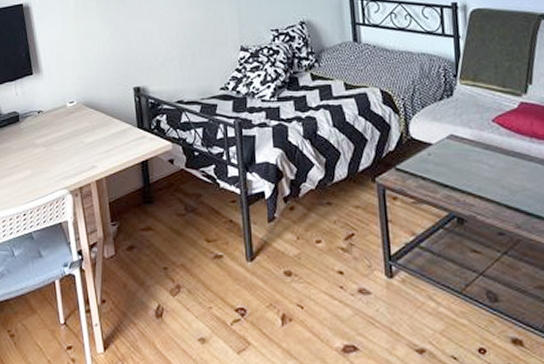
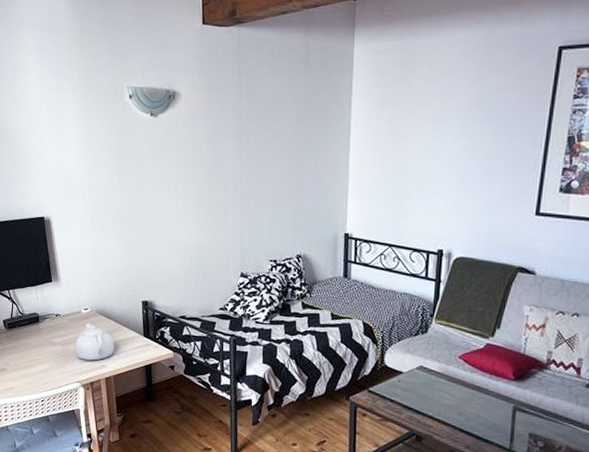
teapot: none [60,118,106,161] -> present [74,323,115,361]

